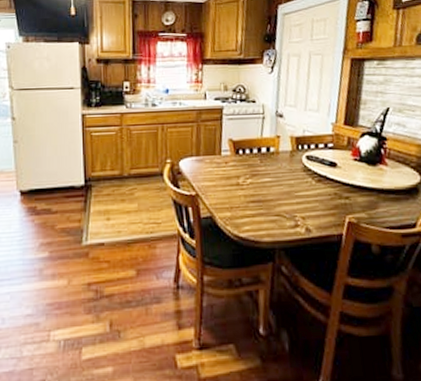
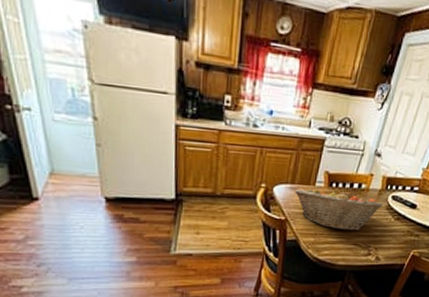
fruit basket: none [201,156,299,200] -> present [295,188,384,230]

